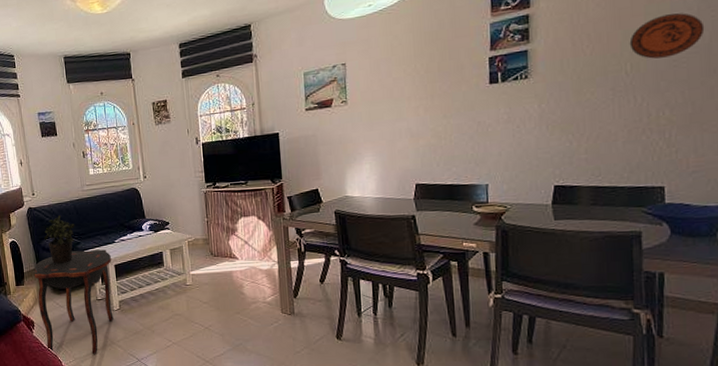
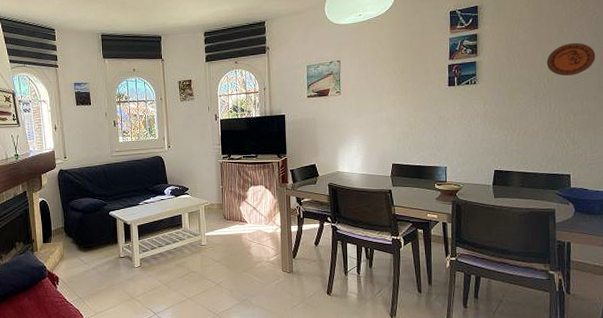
side table: present [34,249,114,354] -> none [61,211,135,308]
potted plant: present [44,215,75,264] -> none [73,178,103,223]

